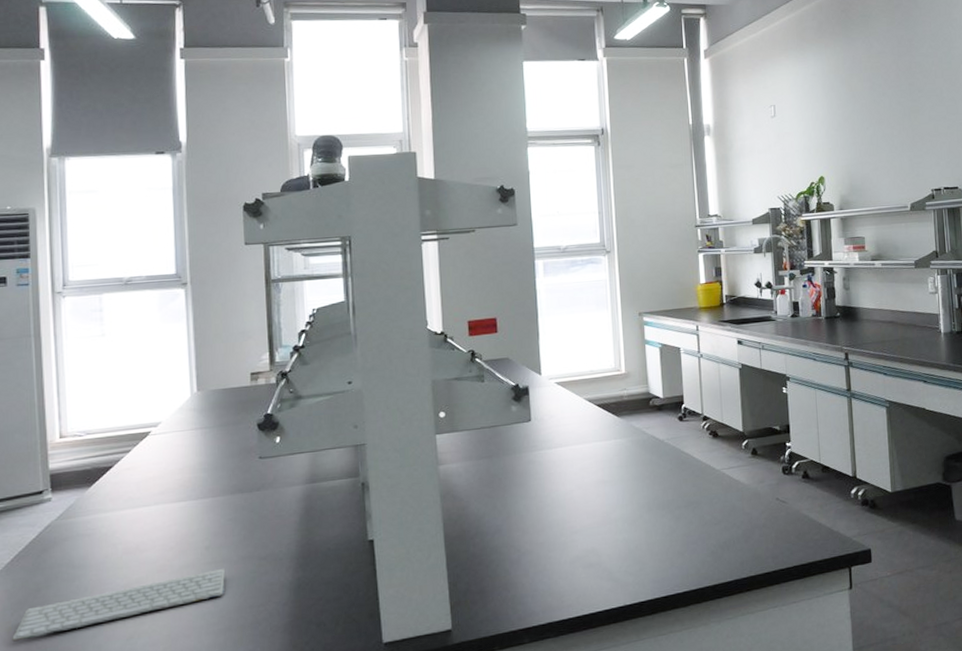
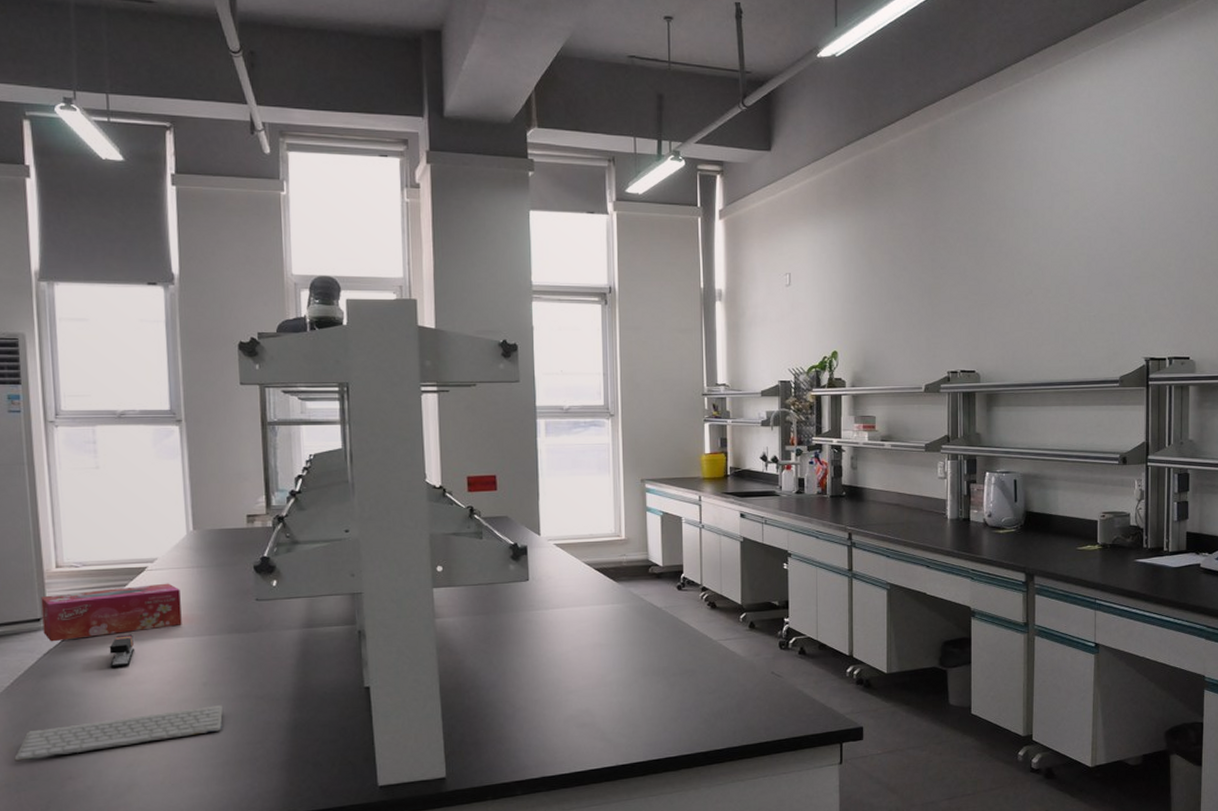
tissue box: none [44,446,185,515] -> present [41,583,182,642]
stapler: none [111,501,138,537] -> present [109,634,135,668]

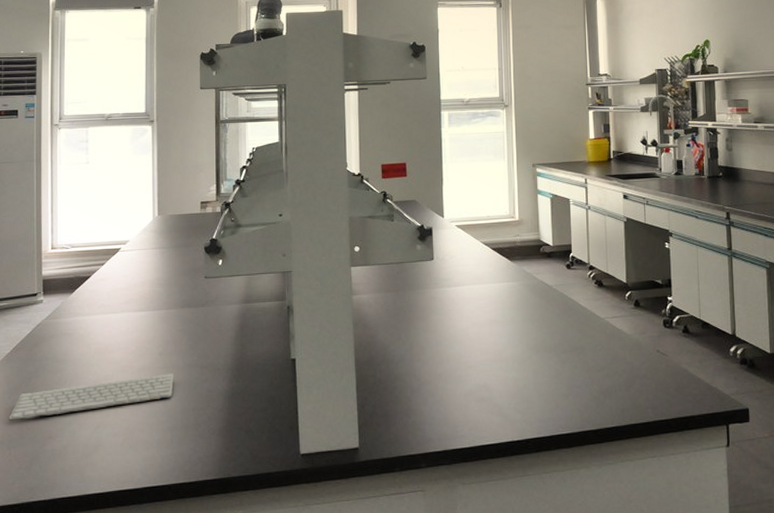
tissue box: present [41,583,182,642] -> none [38,262,145,314]
stapler: present [109,634,135,668] -> none [87,308,108,338]

